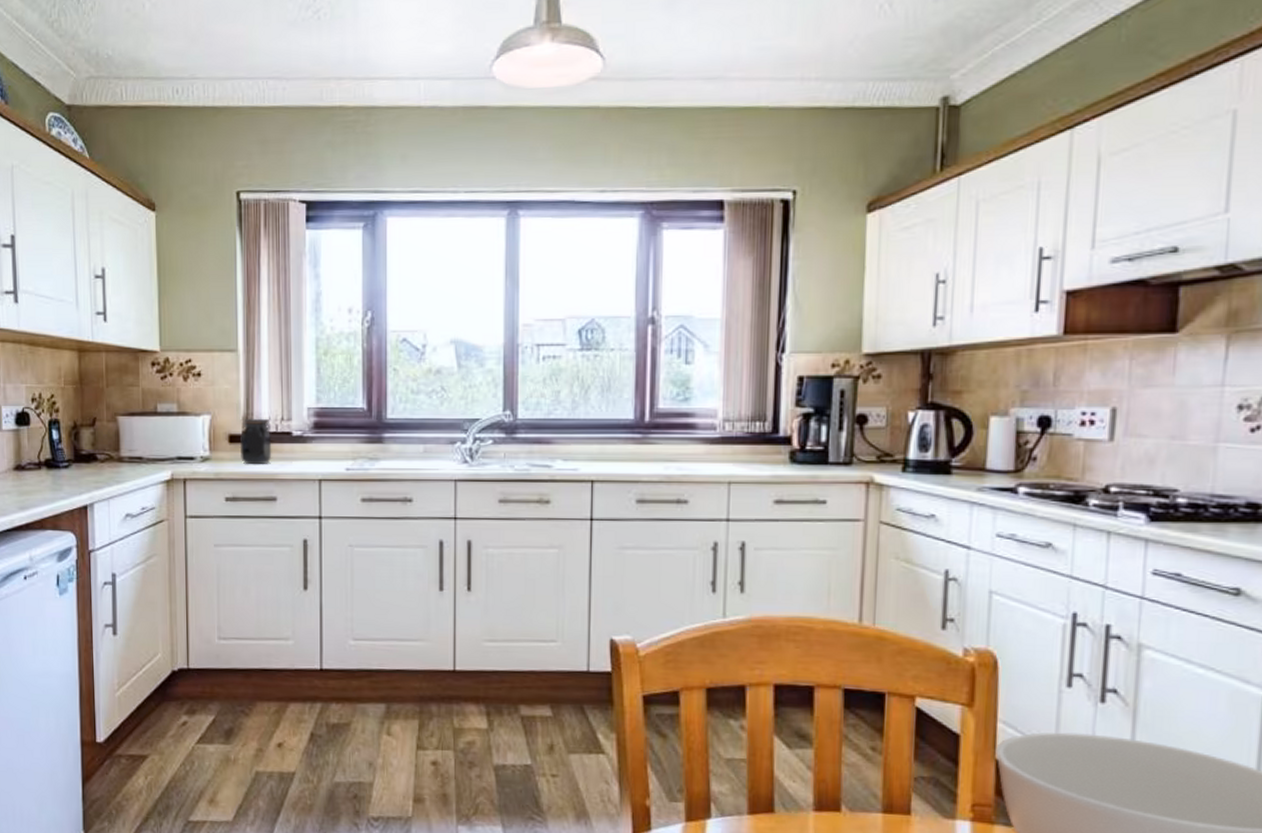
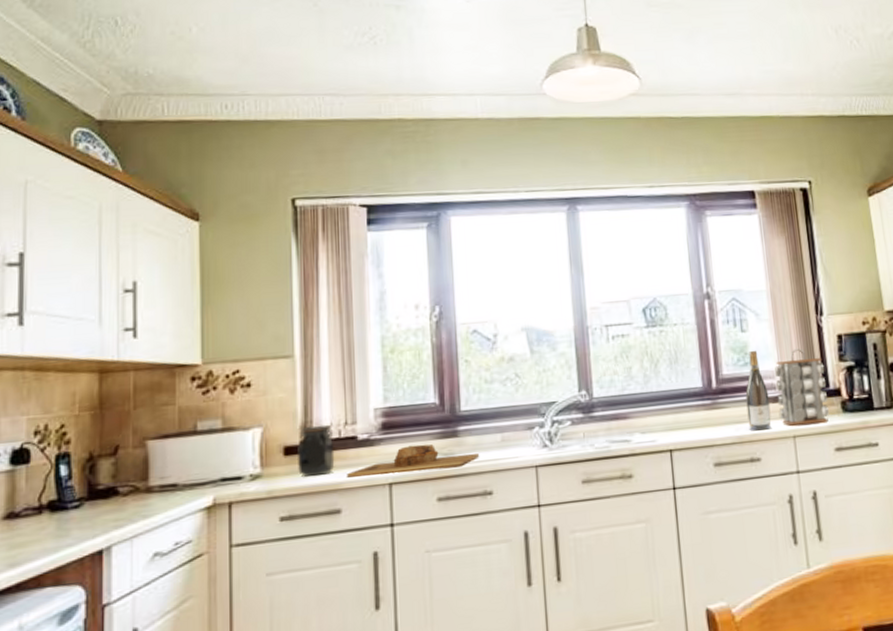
cutting board: none [282,446,403,472] -> present [347,444,480,478]
wine bottle: none [679,385,707,472] -> present [745,350,772,431]
spice rack: none [715,387,777,473] -> present [774,348,829,427]

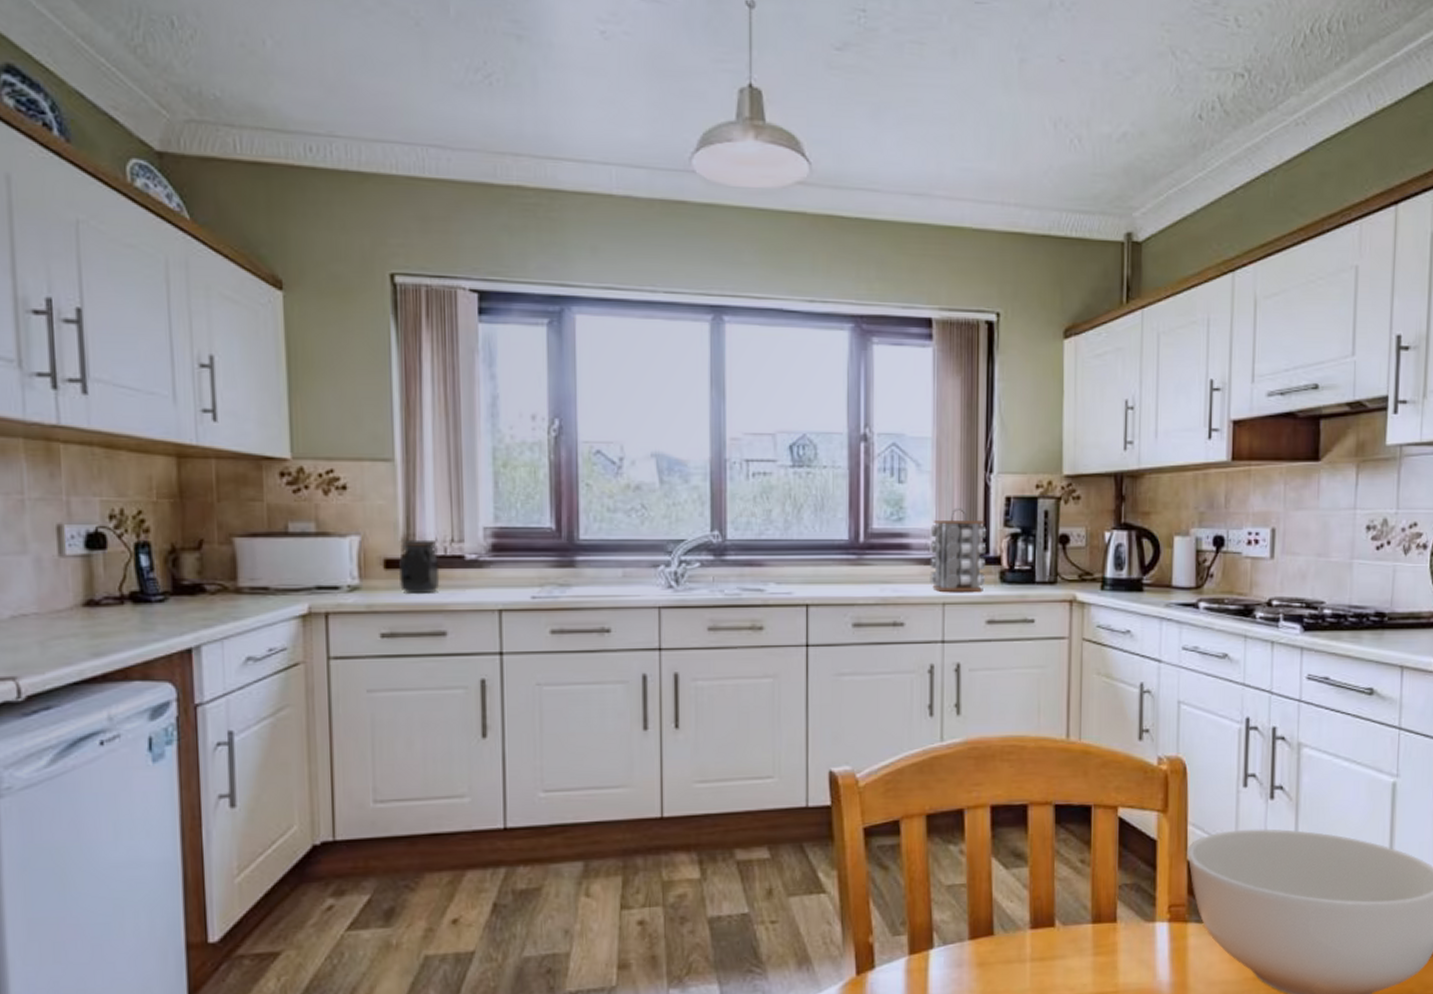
cutting board: present [347,444,480,478] -> none [453,571,599,600]
wine bottle: present [745,350,772,431] -> none [895,504,921,593]

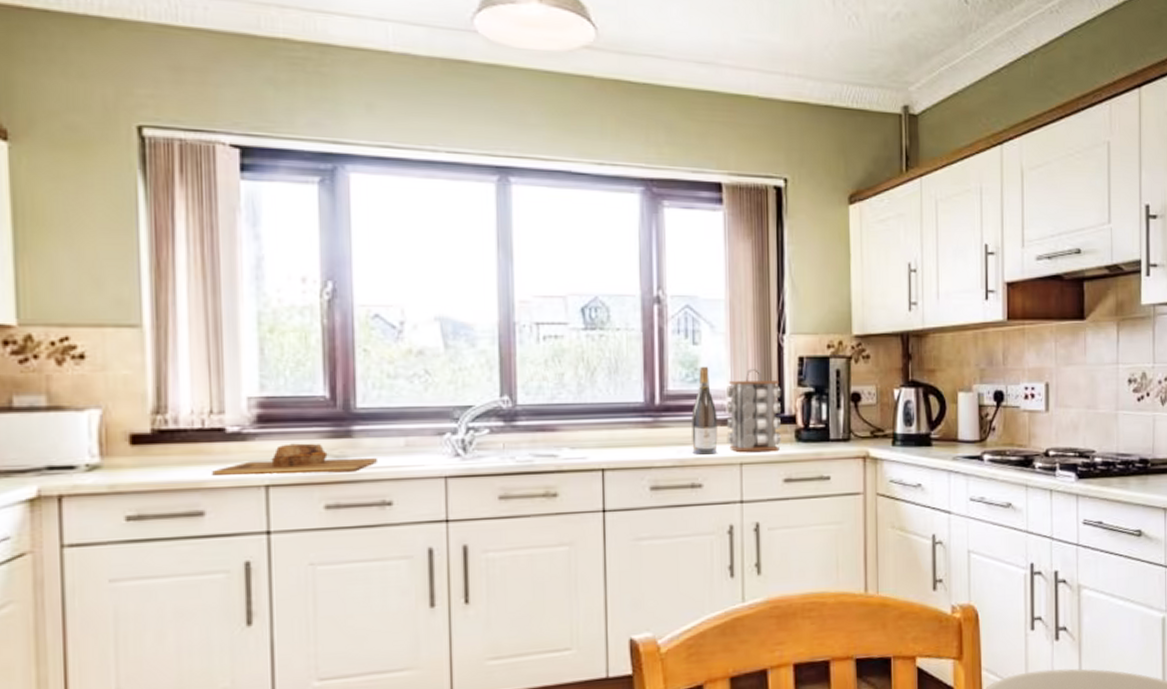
jar: present [398,539,440,595] -> none [147,411,197,472]
cutting board: none [453,571,599,600] -> present [212,443,379,476]
wine bottle: none [895,504,921,593] -> present [691,366,718,455]

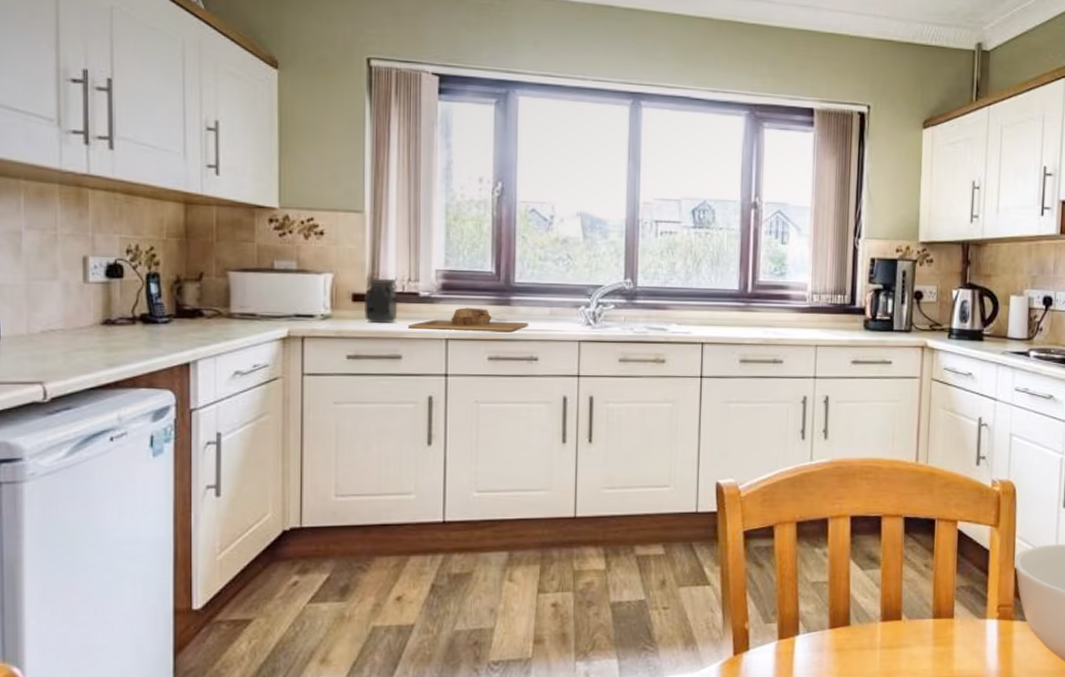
jar: none [147,411,197,472] -> present [363,278,398,324]
wine bottle: present [691,366,718,455] -> none [776,262,799,336]
spice rack: present [725,368,782,453] -> none [805,266,854,338]

